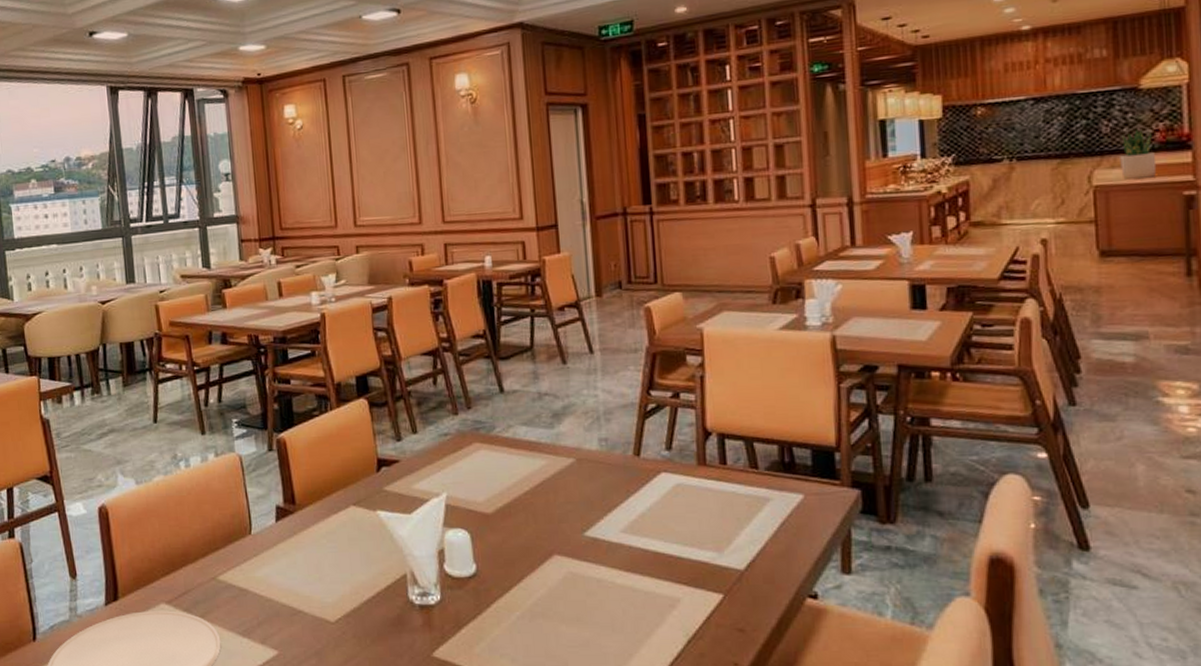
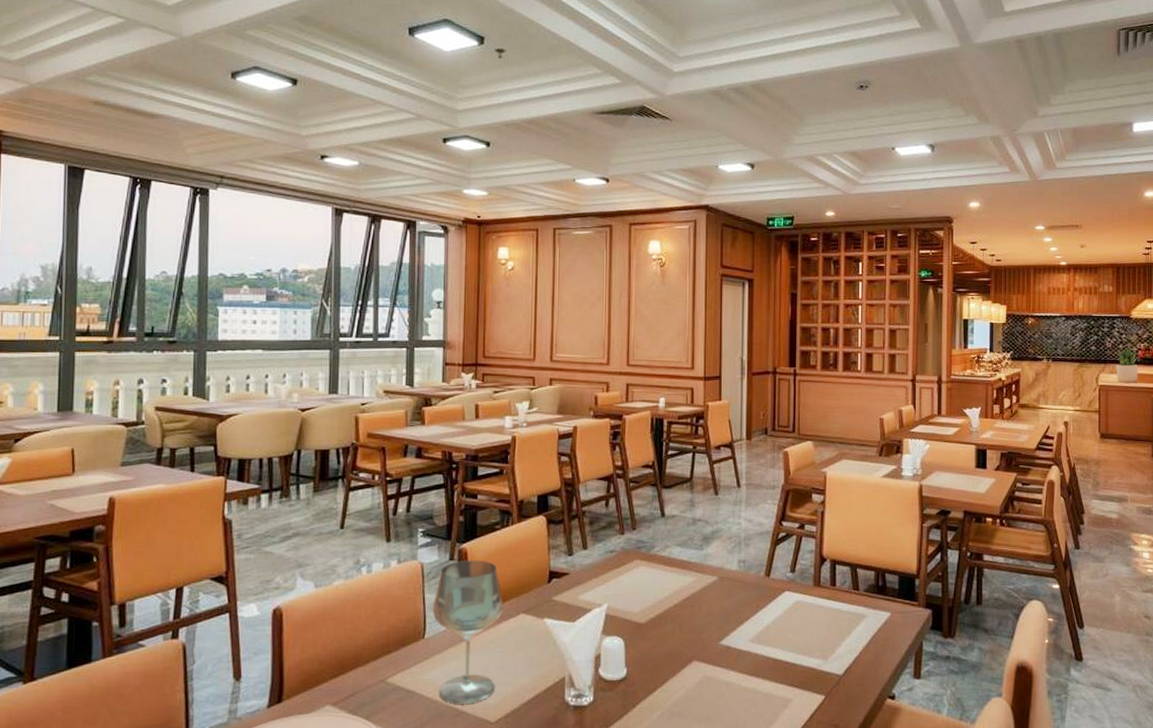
wine glass: none [256,449,331,603] -> present [433,560,504,704]

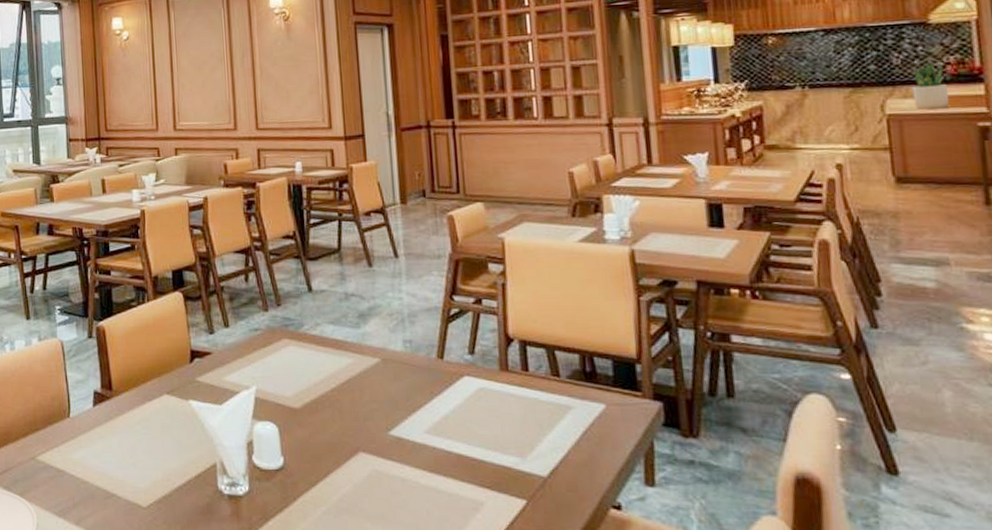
wine glass: present [433,560,504,704] -> none [76,338,146,486]

